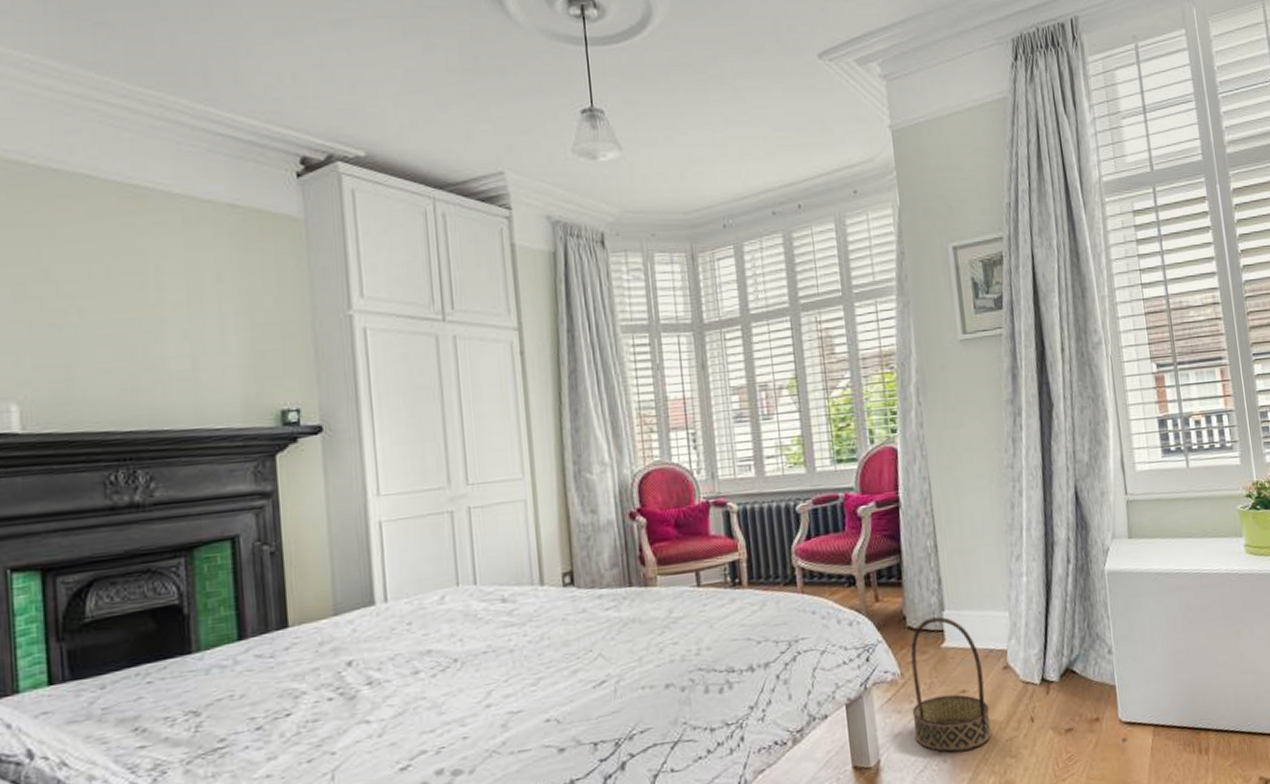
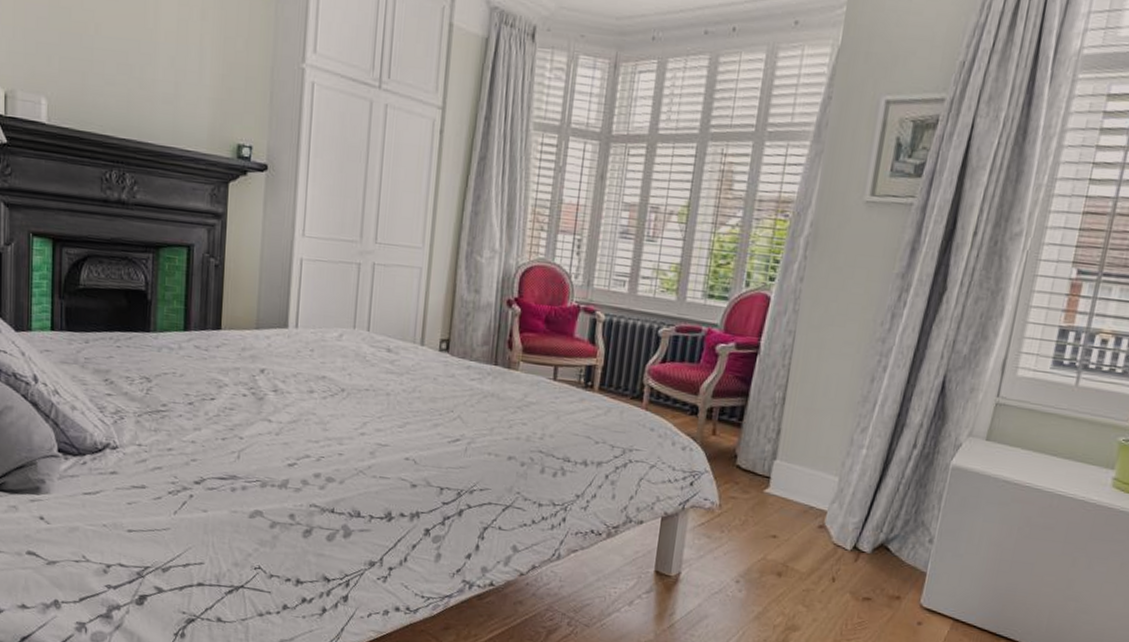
basket: present [910,616,992,753] -> none [717,462,799,589]

